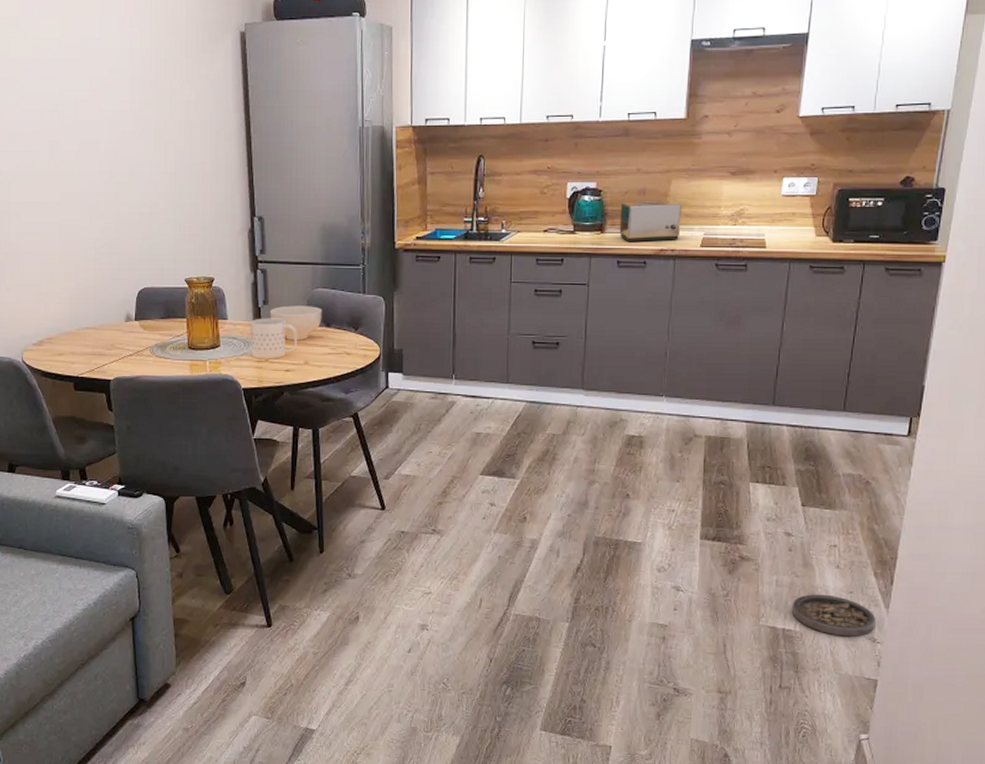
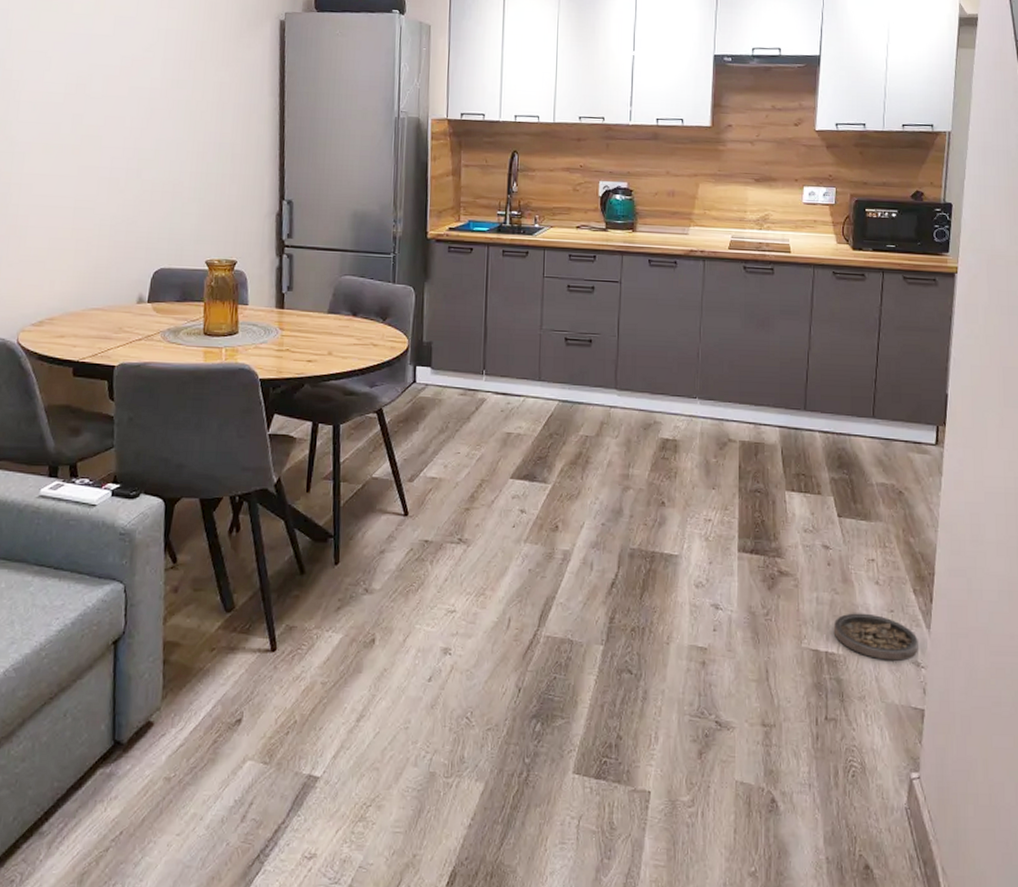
mug: present [250,318,298,360] -> none [271,304,322,349]
bowl: present [269,305,322,340] -> none [293,292,350,329]
toaster: present [619,200,682,243] -> none [650,202,709,243]

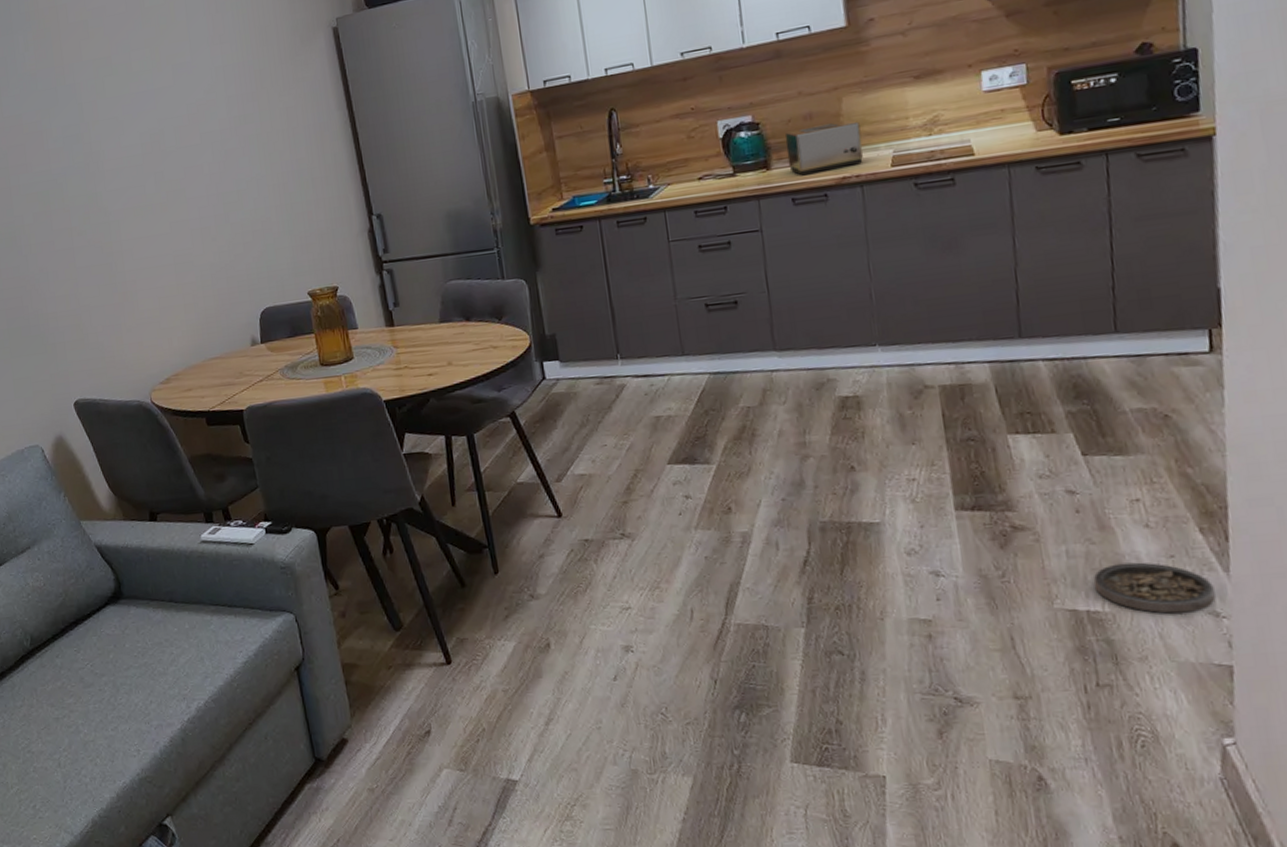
toaster: none [650,202,709,243] -> present [784,120,864,176]

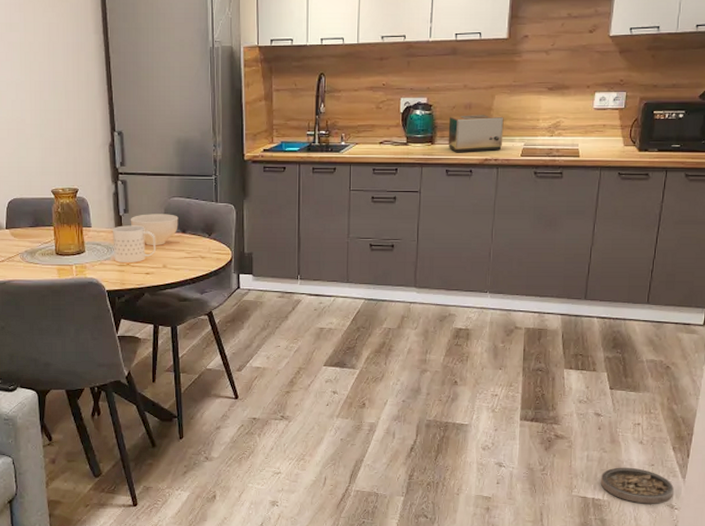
mug: none [383,319,438,367] -> present [113,225,157,264]
bowl: none [402,300,461,341] -> present [130,214,178,245]

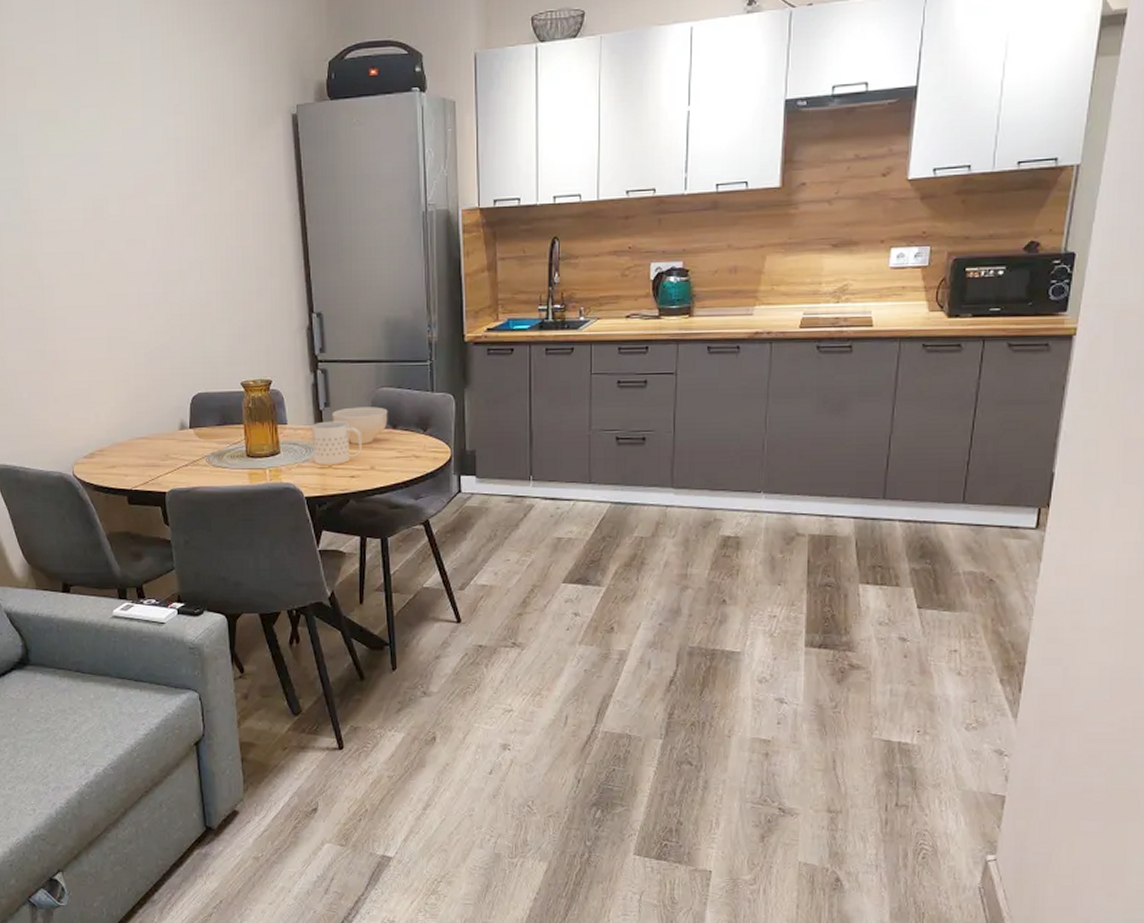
toaster: present [448,114,504,153] -> none [709,278,778,326]
pet bowl: present [600,467,674,504] -> none [908,704,1002,749]

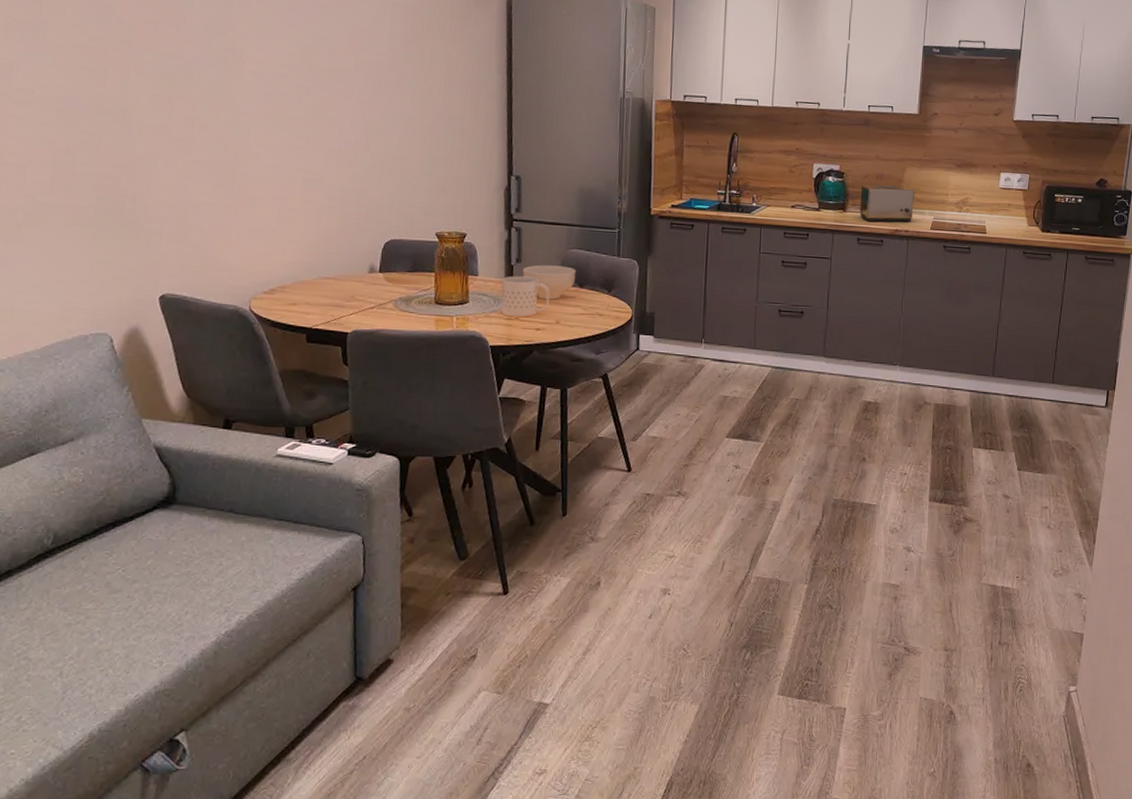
toaster: none [709,278,778,326] -> present [859,184,914,223]

